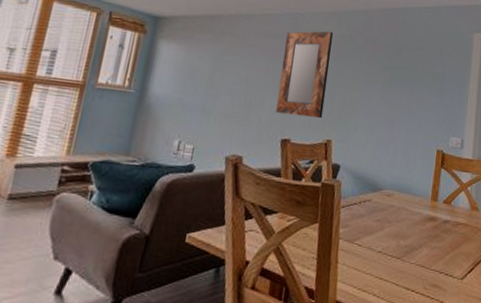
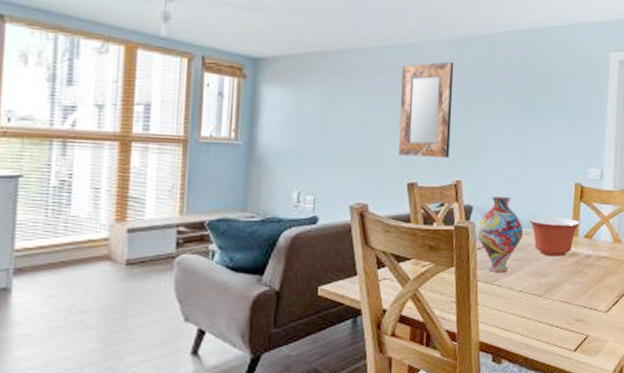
vase: none [342,157,386,233] -> present [476,196,524,273]
mixing bowl: none [391,179,440,220] -> present [528,216,580,257]

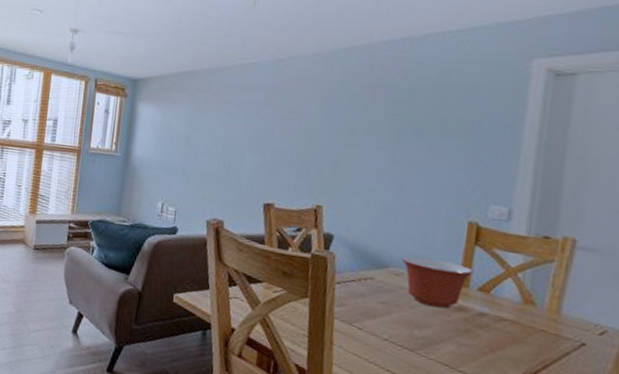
home mirror: present [399,61,454,159] -> none [257,76,322,181]
vase: present [476,196,524,273] -> none [336,226,394,315]

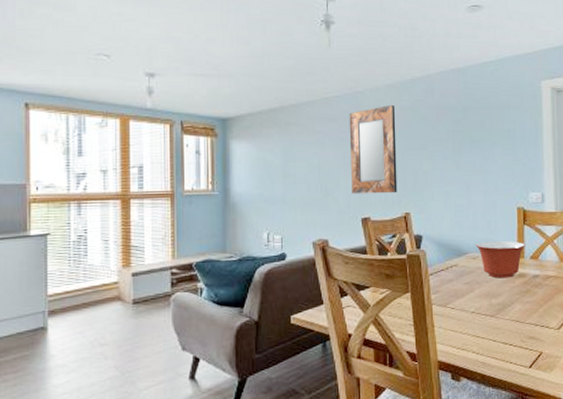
home mirror: none [257,76,322,181] -> present [349,104,398,194]

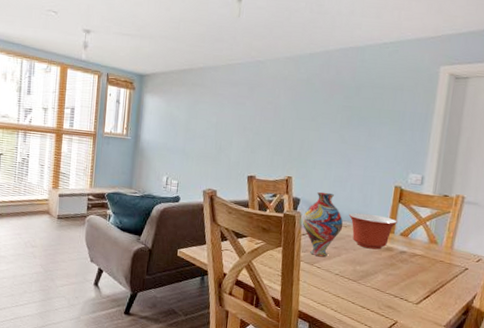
home mirror: present [349,104,398,194] -> none [242,75,292,158]
vase: none [427,224,472,296] -> present [302,192,344,257]

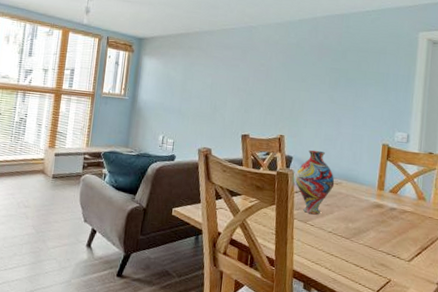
mixing bowl: present [348,212,397,250] -> none [339,170,386,207]

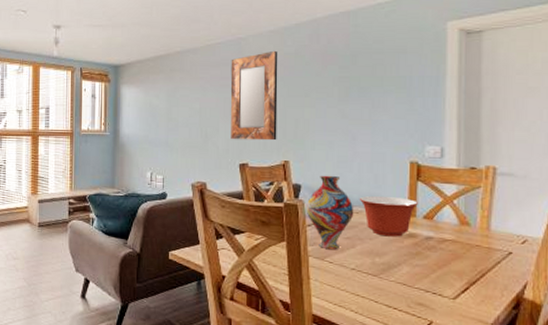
home mirror: none [236,40,283,117] -> present [230,50,278,141]
mixing bowl: none [339,170,386,207] -> present [359,195,418,237]

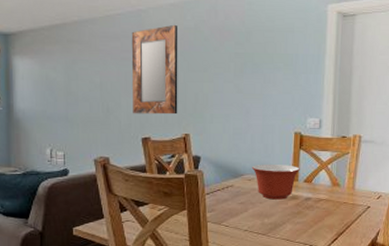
vase: present [306,175,354,250] -> none [205,146,247,215]

